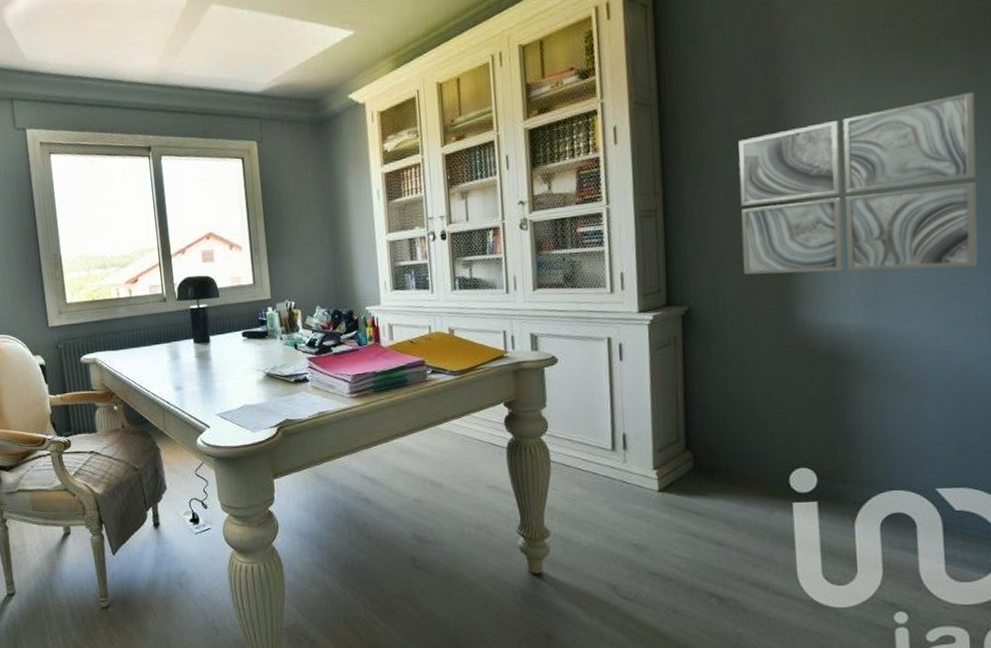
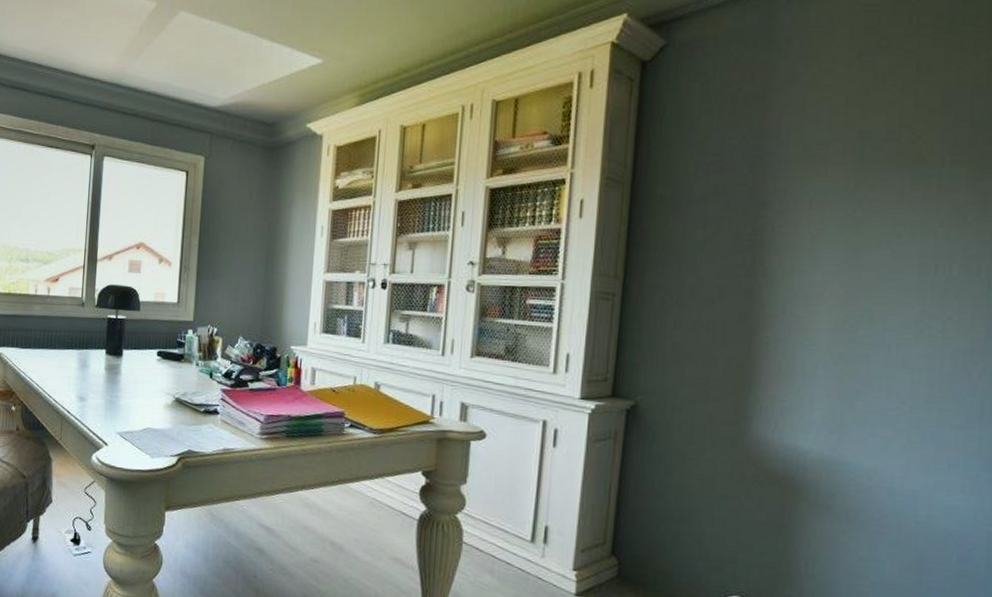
wall art: present [738,91,978,275] -> none [700,222,975,409]

